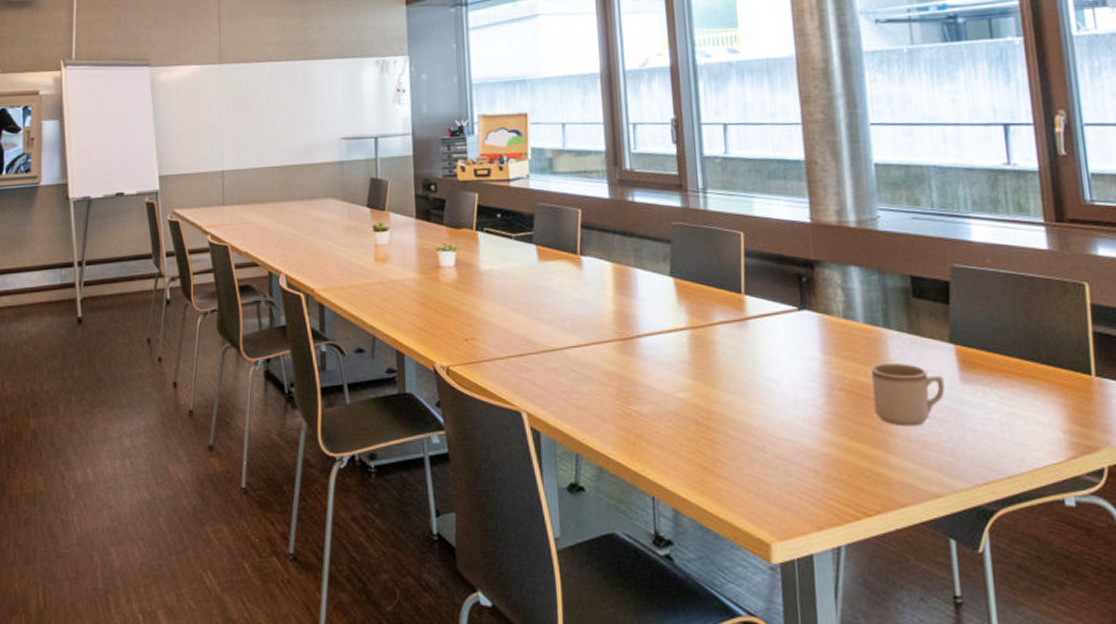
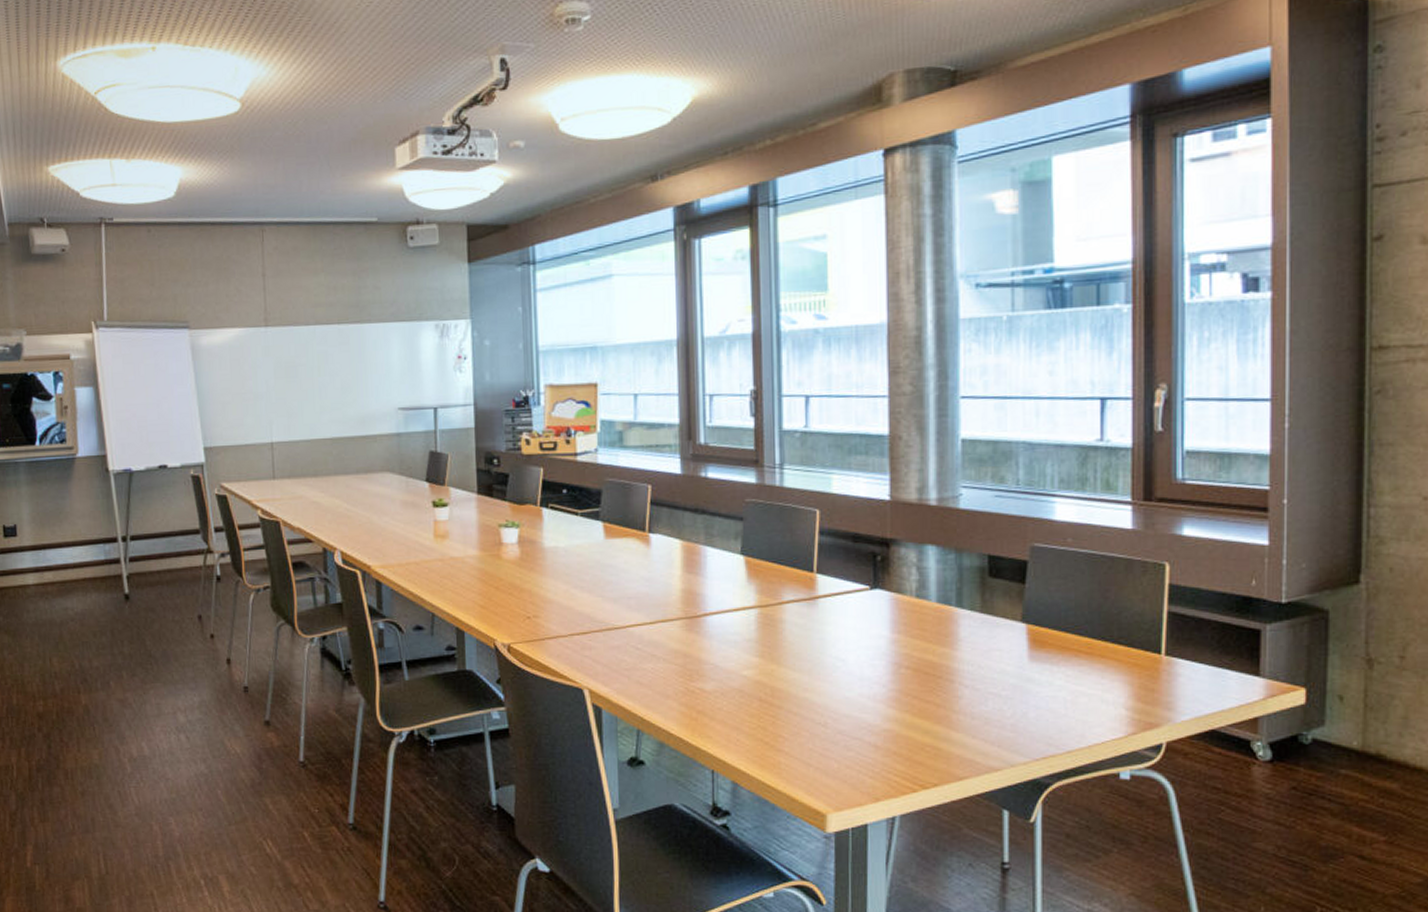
mug: present [871,363,945,427] -> none [939,642,1013,704]

